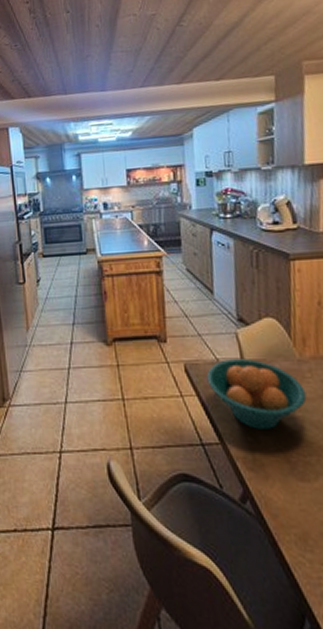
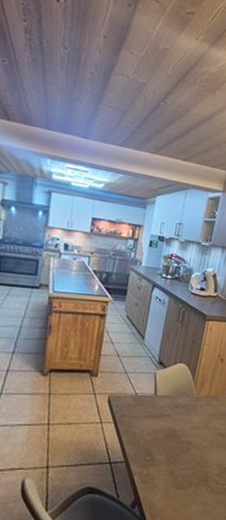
fruit bowl: present [206,359,307,430] -> none [124,394,196,450]

